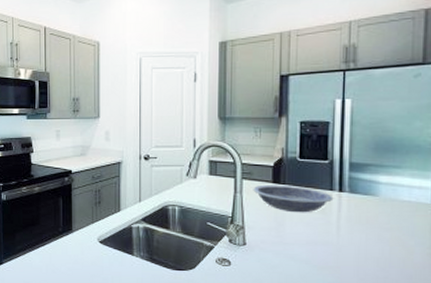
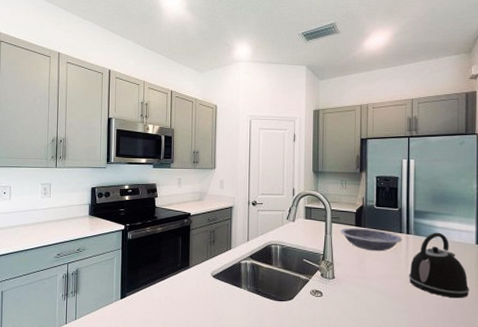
kettle: none [340,189,422,270] -> present [408,232,470,299]

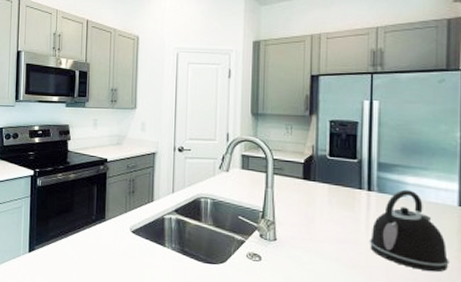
bowl: present [340,227,403,252] -> none [284,180,363,211]

